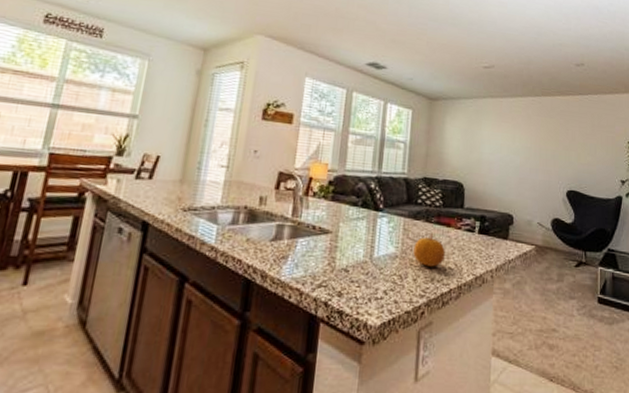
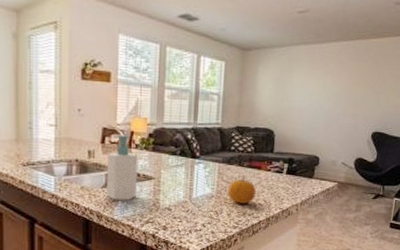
soap bottle: none [275,180,315,258] -> present [107,135,138,200]

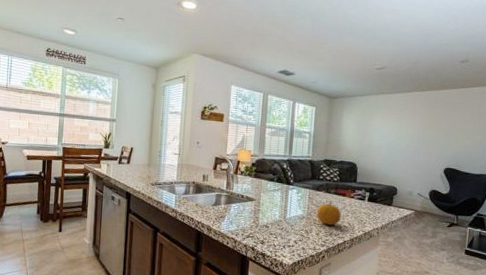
soap bottle: present [107,135,138,200] -> none [216,163,242,217]

